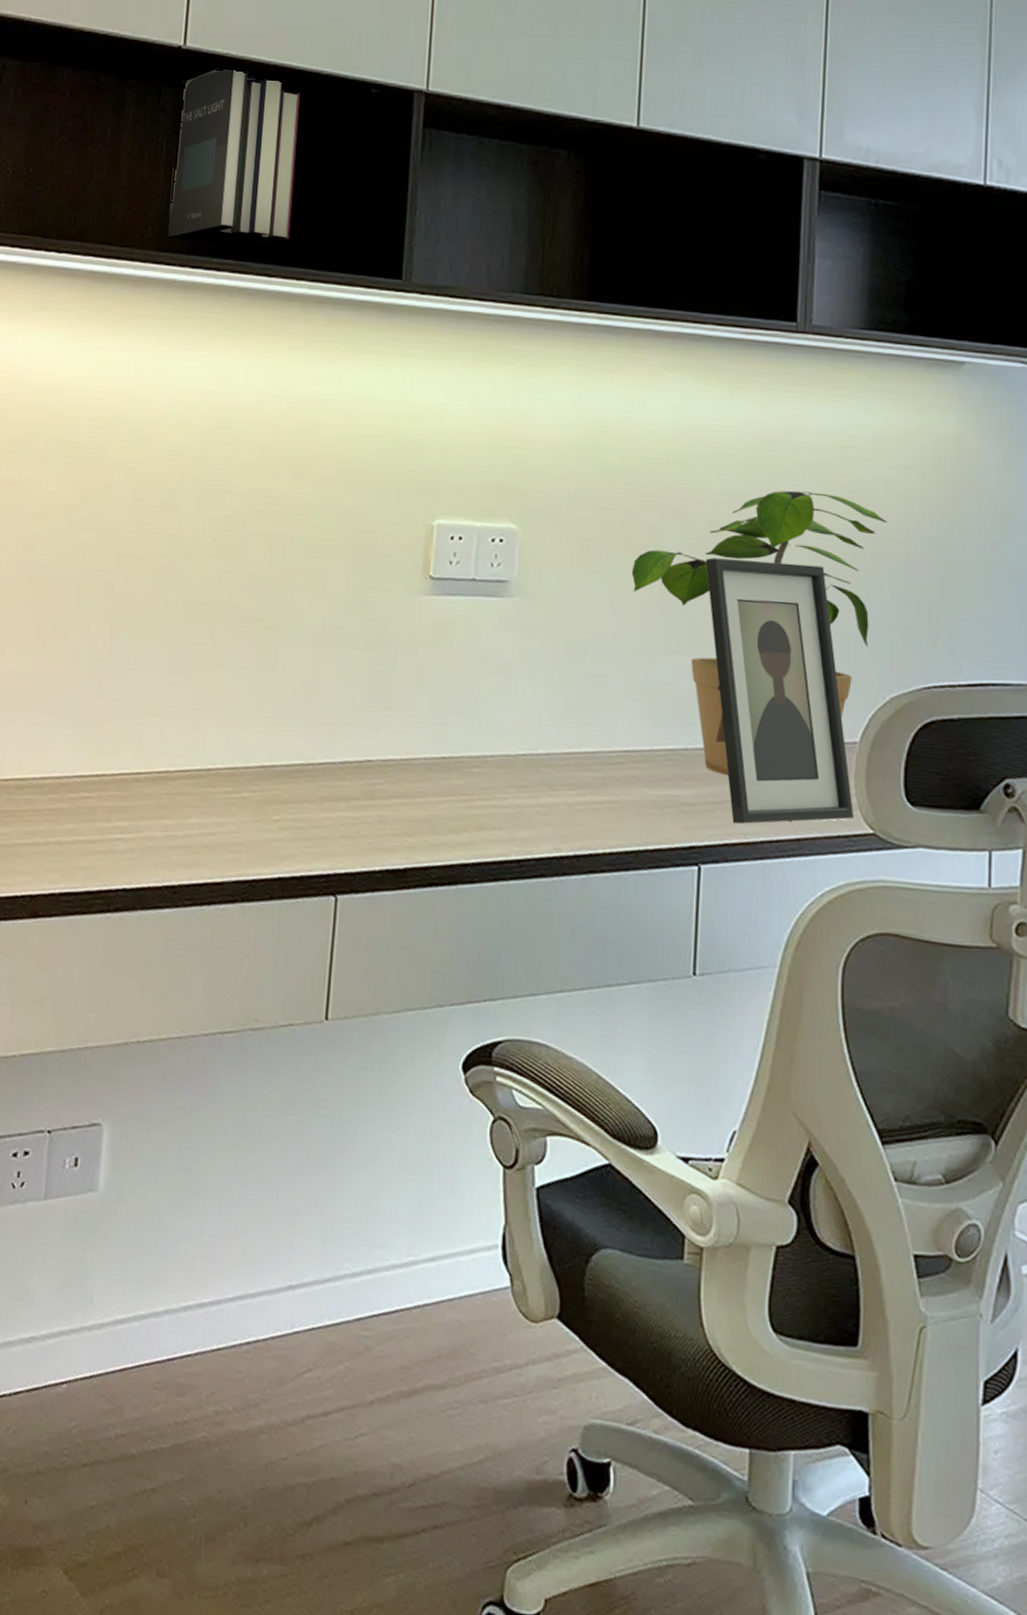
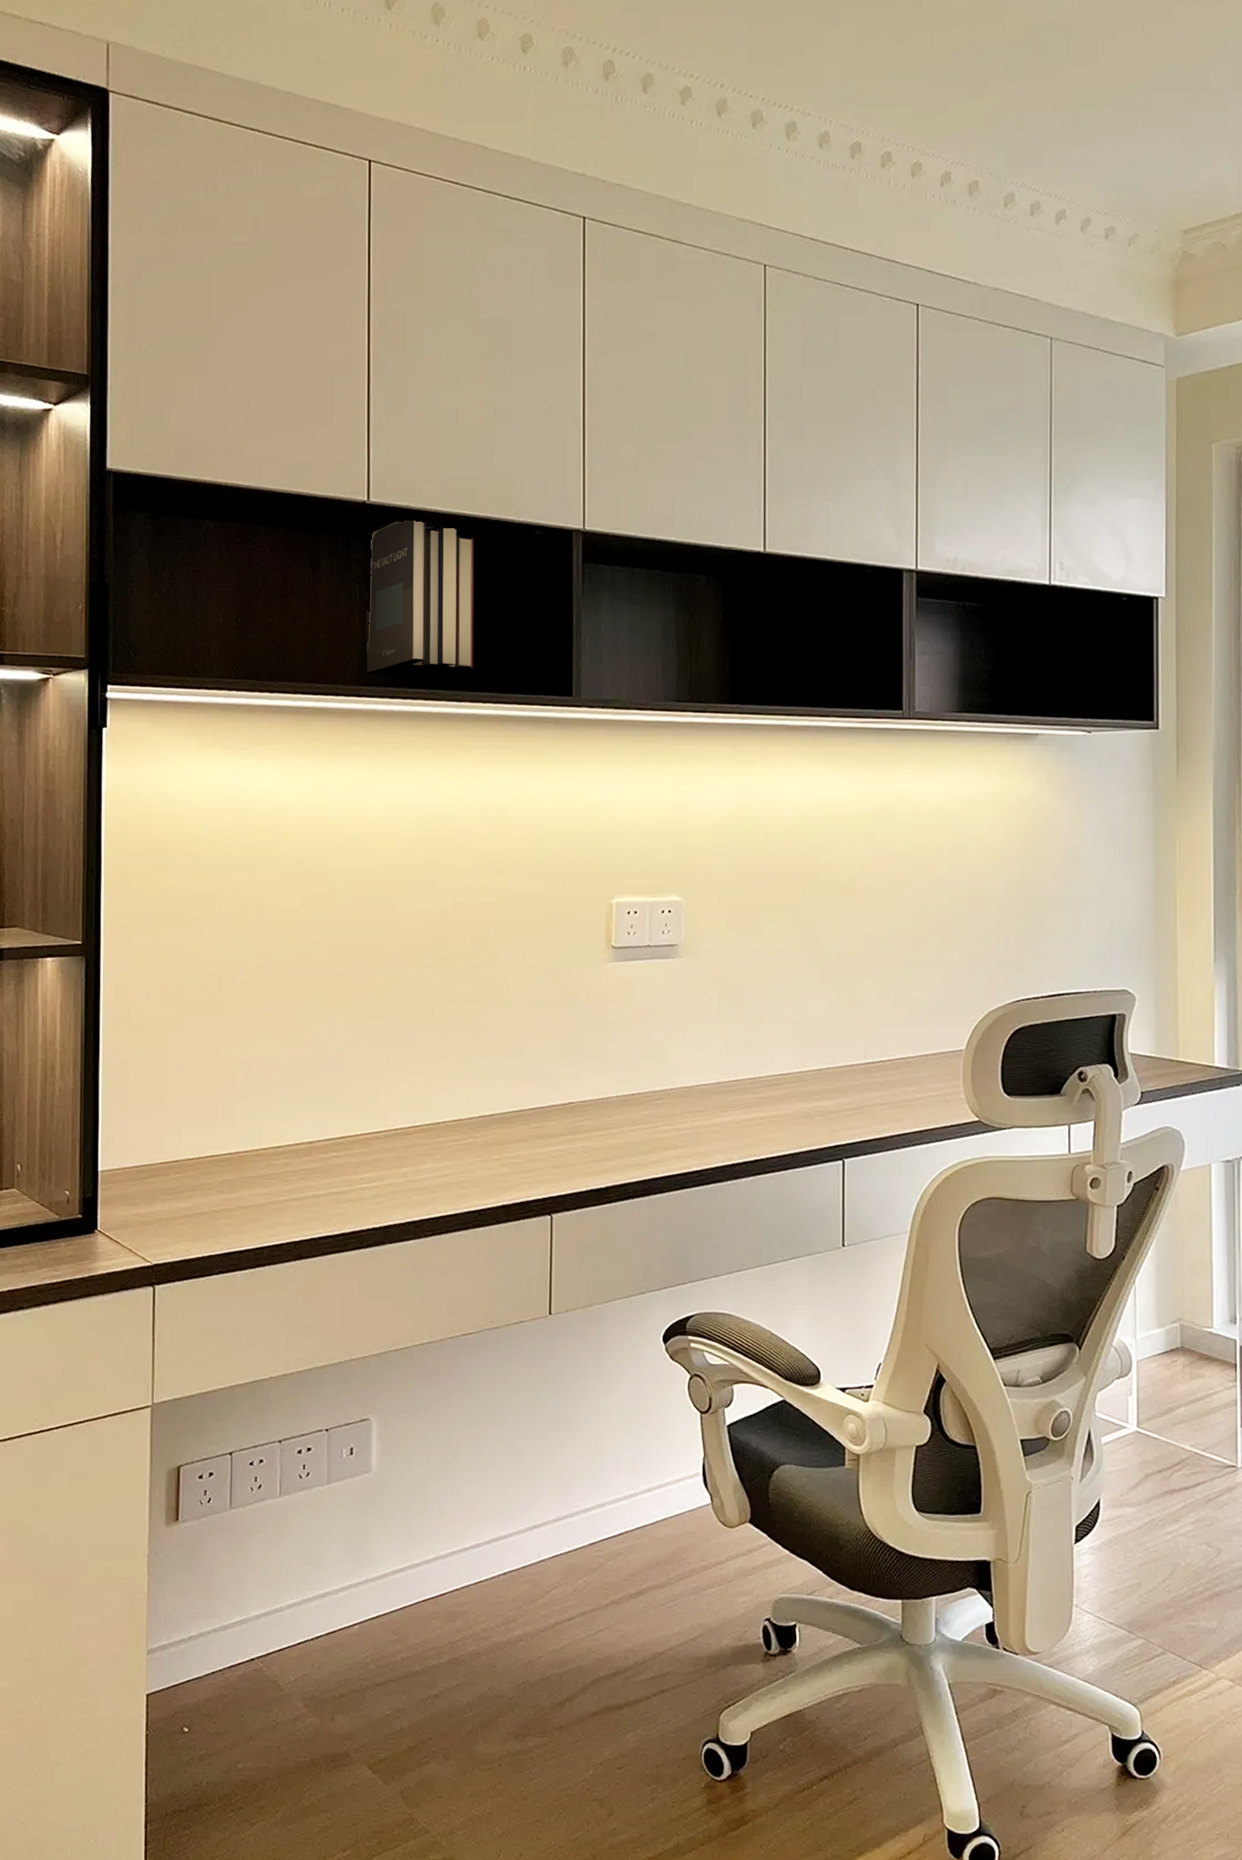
potted plant: present [631,490,887,776] -> none [778,850,981,1087]
picture frame: present [706,557,855,824] -> none [838,910,964,1124]

